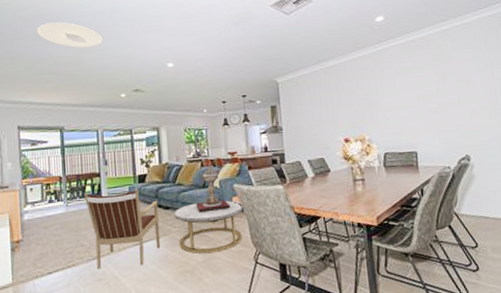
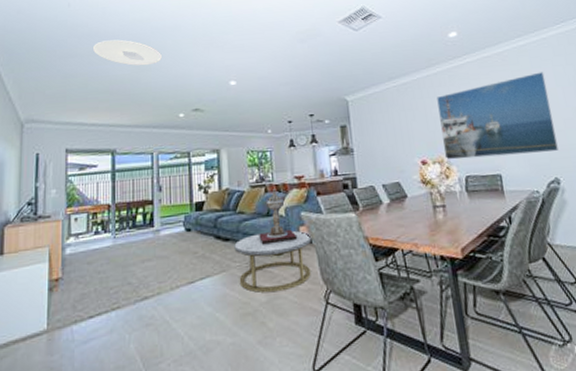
armchair: present [83,189,161,270] -> none [134,218,219,312]
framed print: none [361,56,471,139] -> present [437,72,559,161]

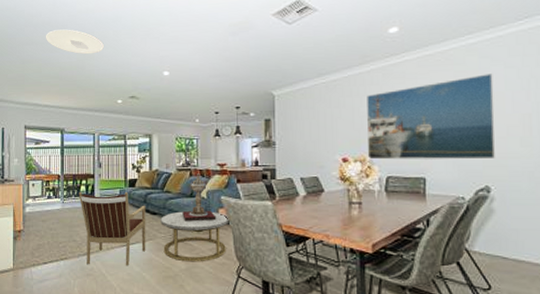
armchair: none [134,218,219,312] -> present [78,192,146,265]

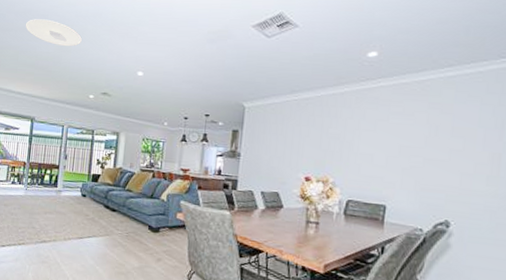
armchair: present [78,192,146,265] -> none [42,181,106,257]
coffee table: present [160,211,229,262] -> none [118,211,186,262]
decorative urn: present [182,173,217,222] -> none [141,176,174,224]
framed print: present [367,73,496,160] -> none [330,108,468,195]

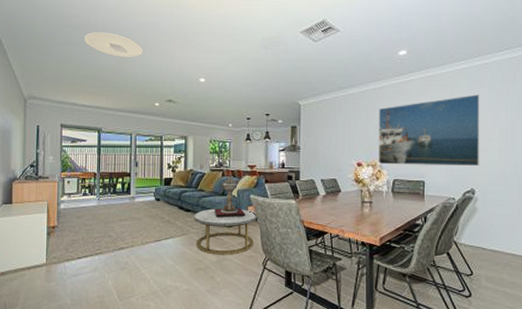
coffee table: none [118,211,186,262] -> present [194,208,257,255]
decorative urn: none [141,176,174,224] -> present [214,174,246,218]
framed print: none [330,108,468,195] -> present [378,94,480,167]

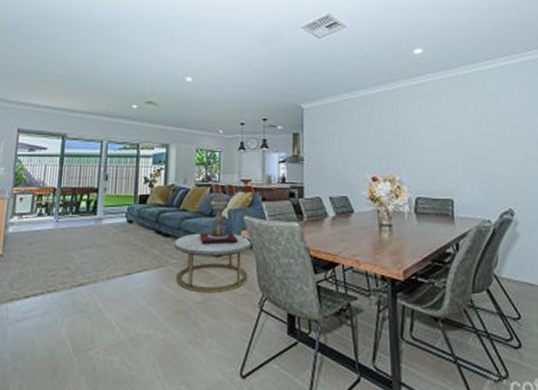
ceiling light: present [85,32,143,58] -> none [54,24,121,53]
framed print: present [378,94,480,167] -> none [395,98,516,182]

